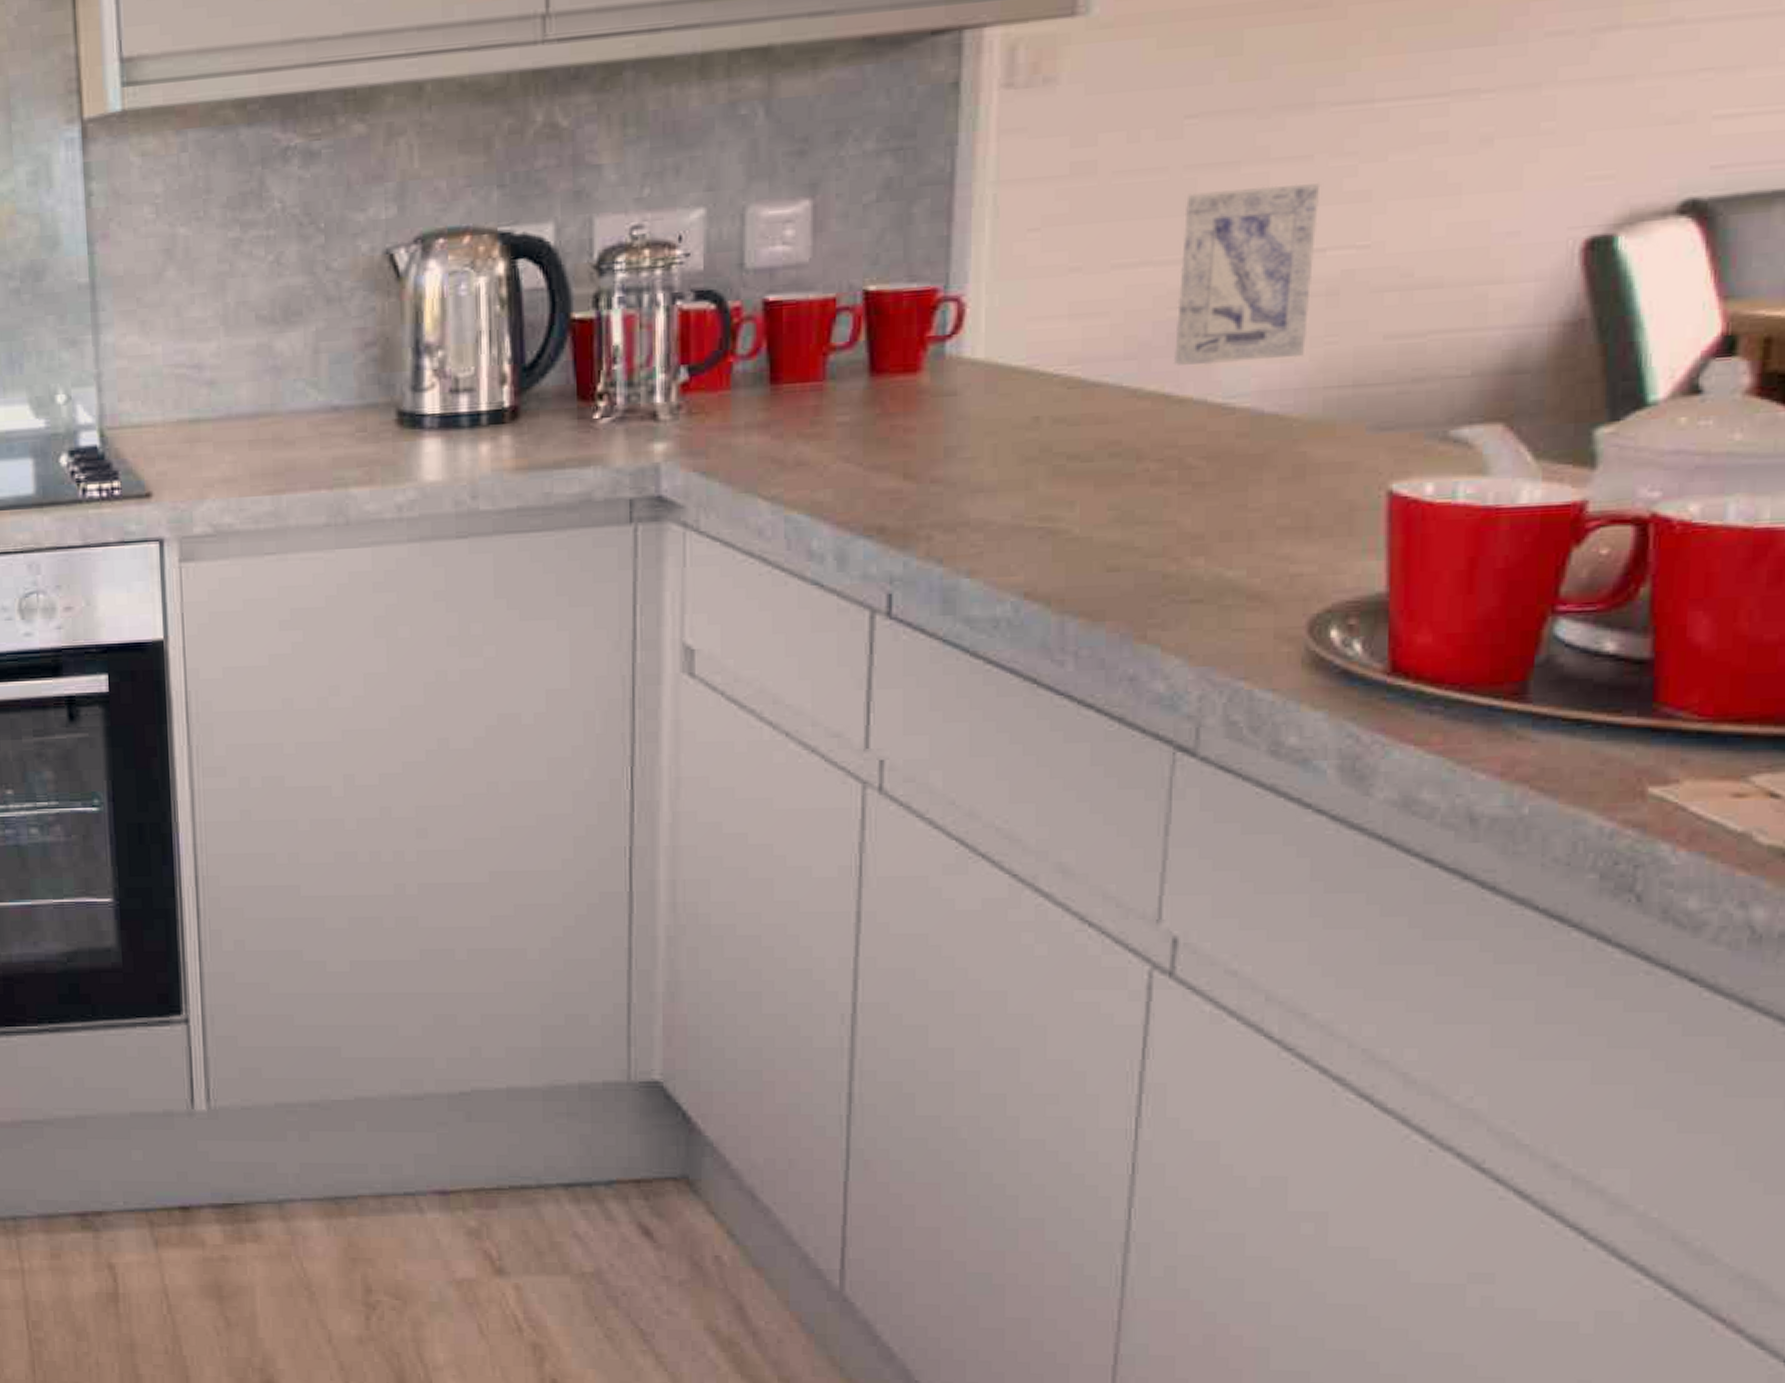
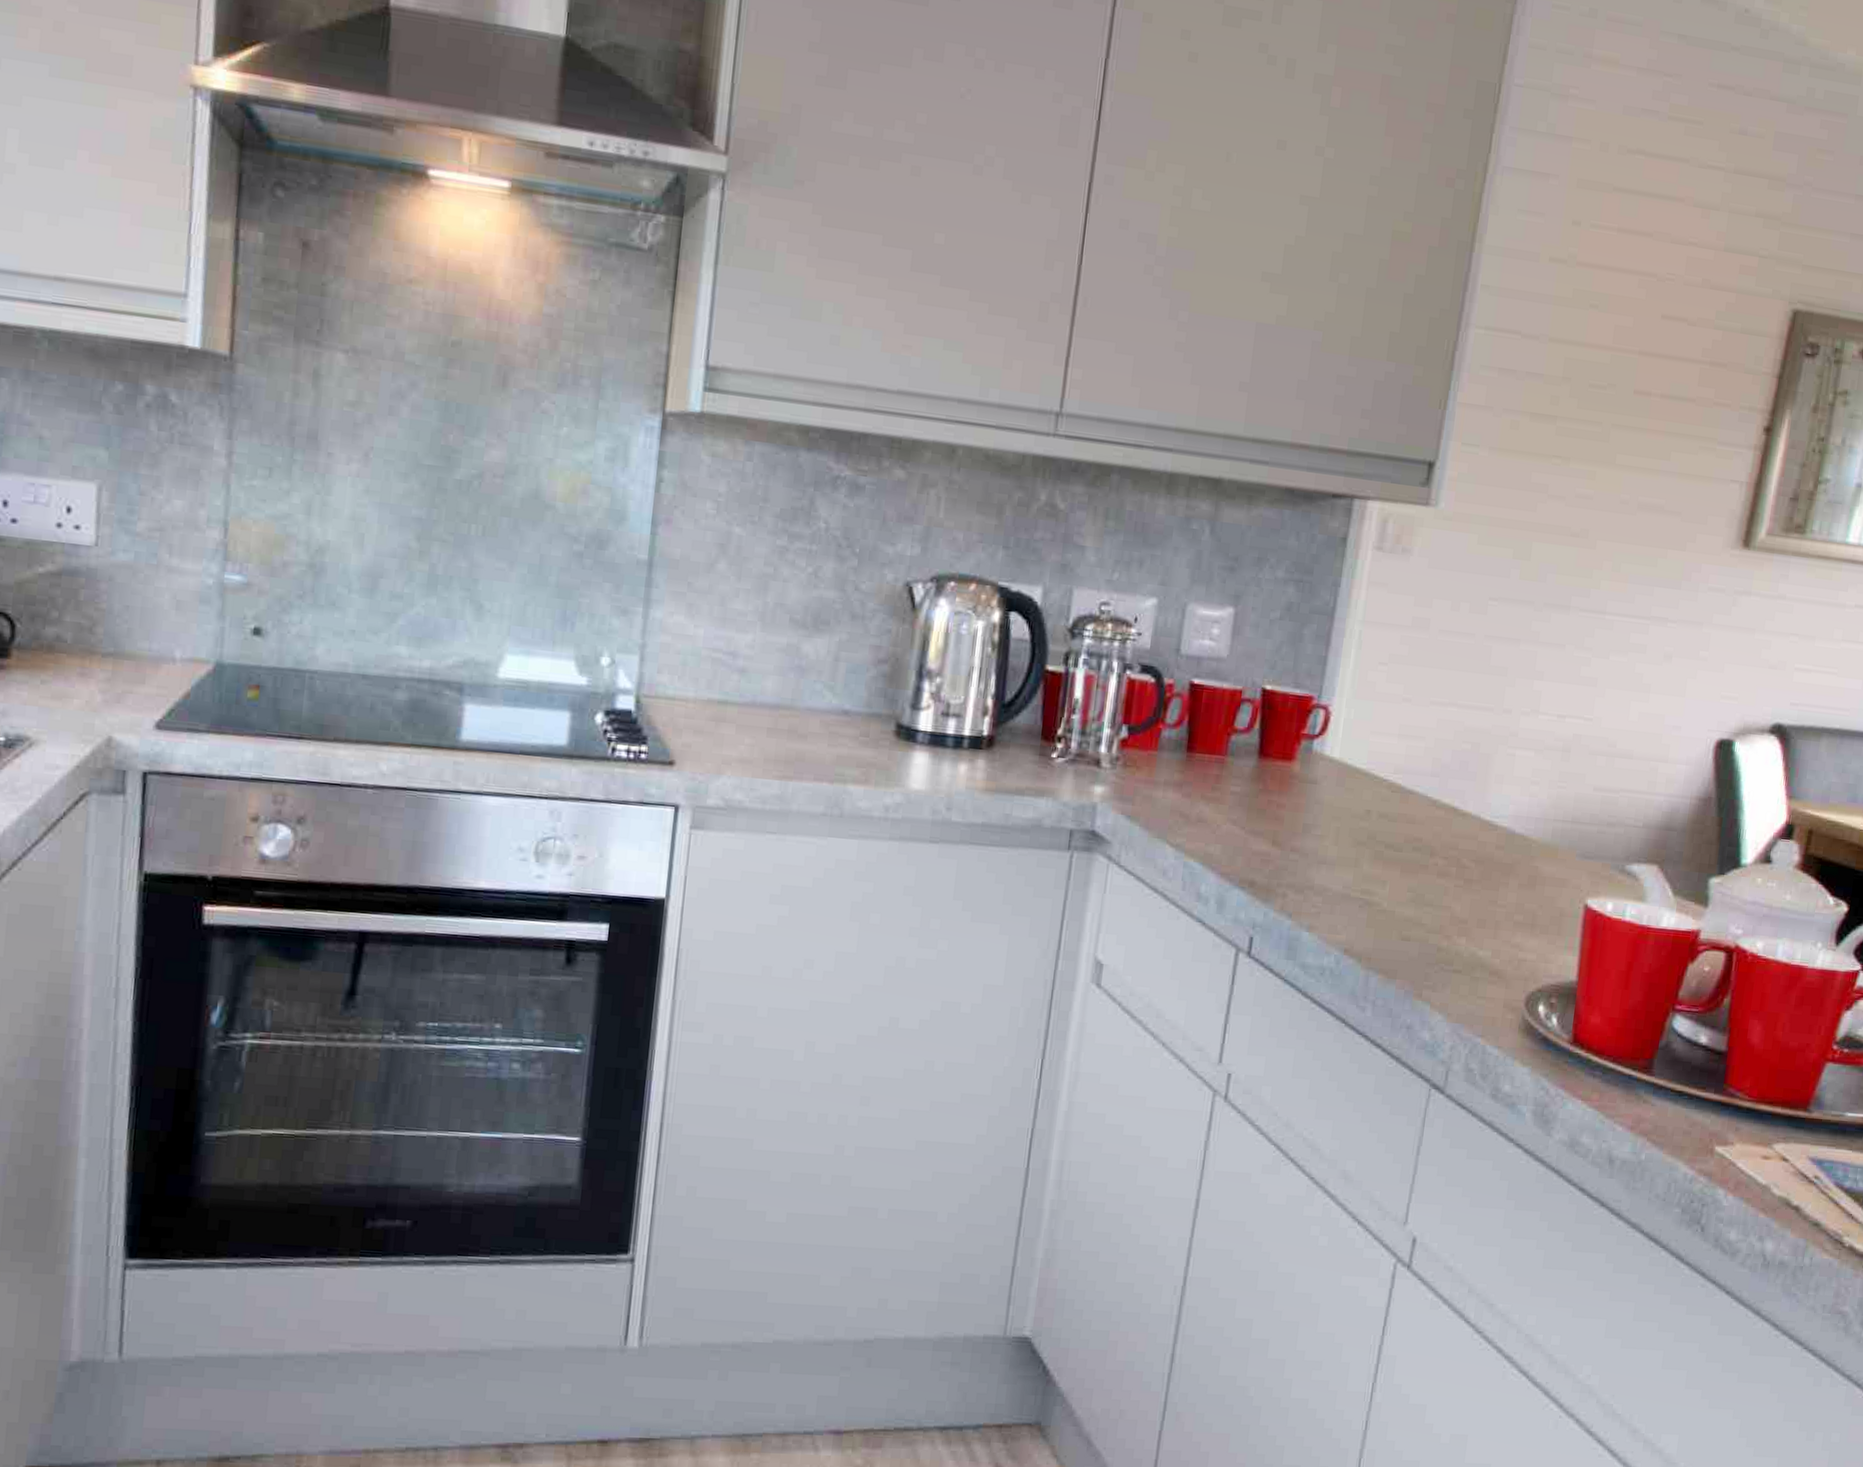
wall art: present [1173,183,1321,365] -> none [1462,657,1567,794]

